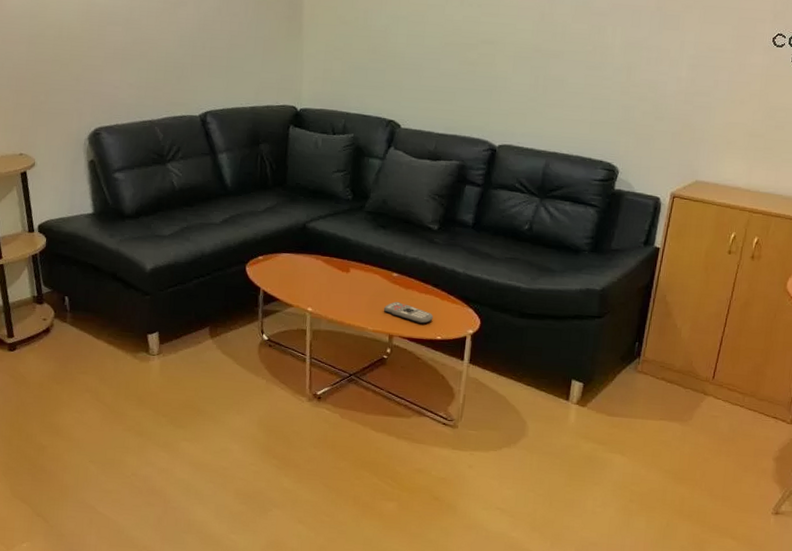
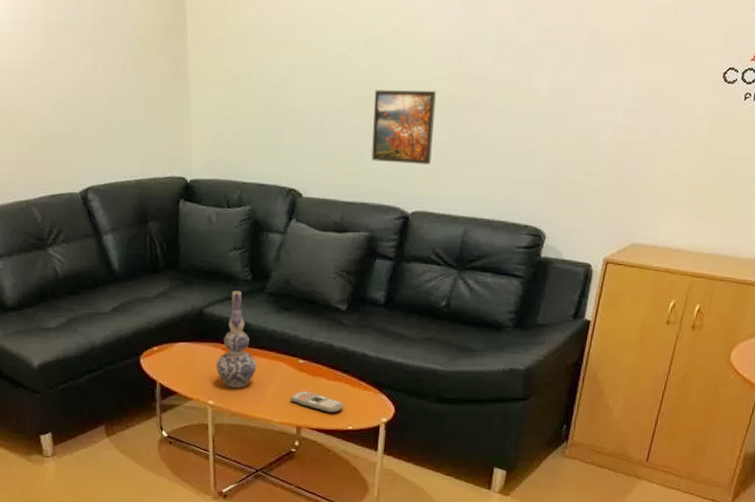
vase: none [316,208,354,297] -> present [216,291,257,388]
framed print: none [463,39,523,104] -> present [371,89,437,164]

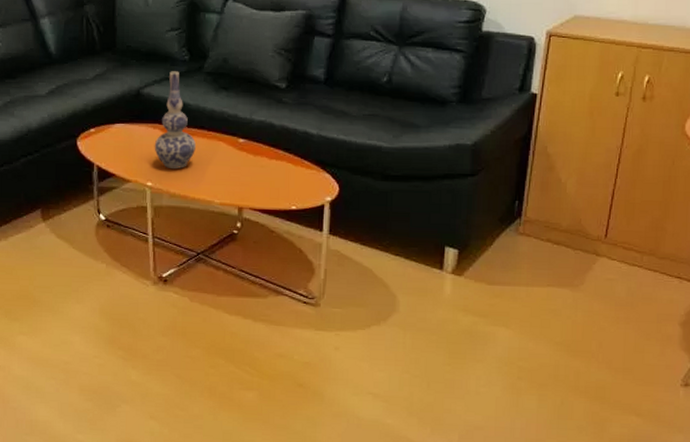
remote control: present [289,391,344,413] -> none [230,170,286,193]

